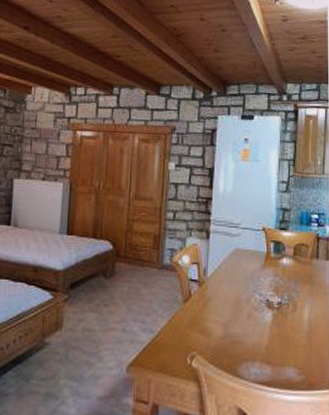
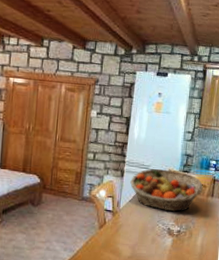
fruit basket: none [218,228,305,279] -> present [130,169,203,212]

